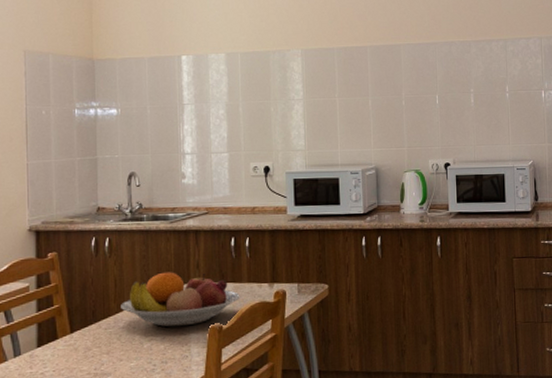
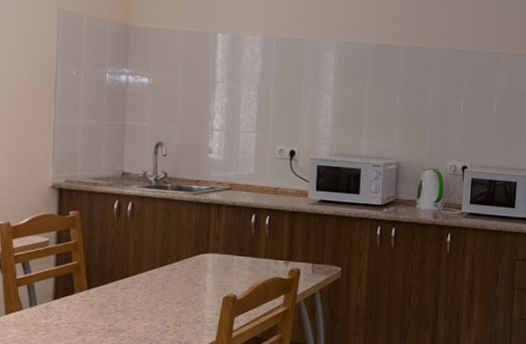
fruit bowl: present [121,272,240,327] -> none [139,240,256,293]

